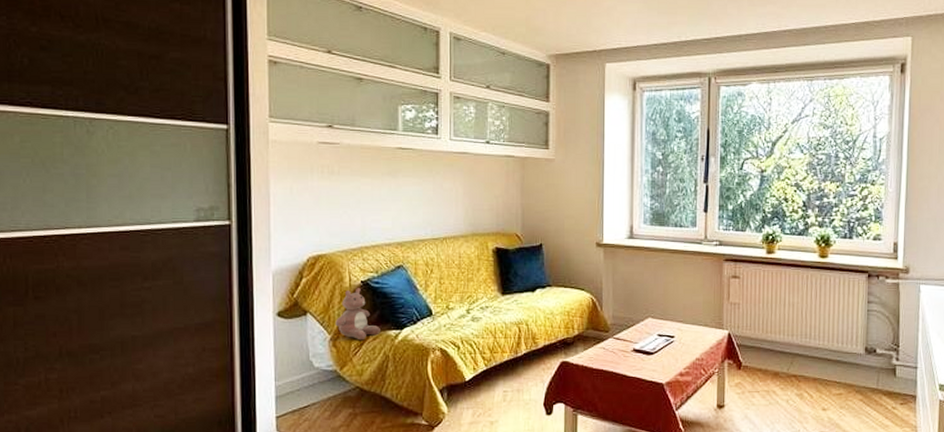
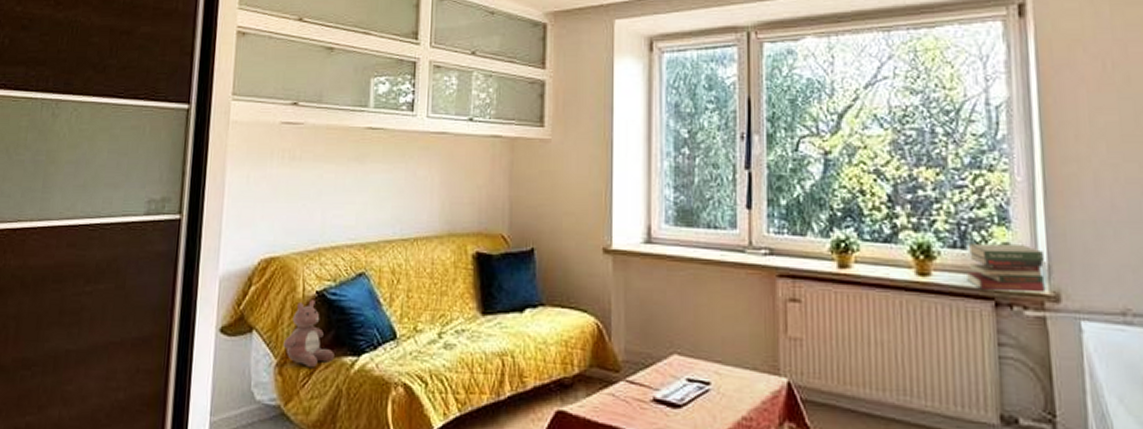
books: none [852,235,901,267] -> present [967,244,1046,293]

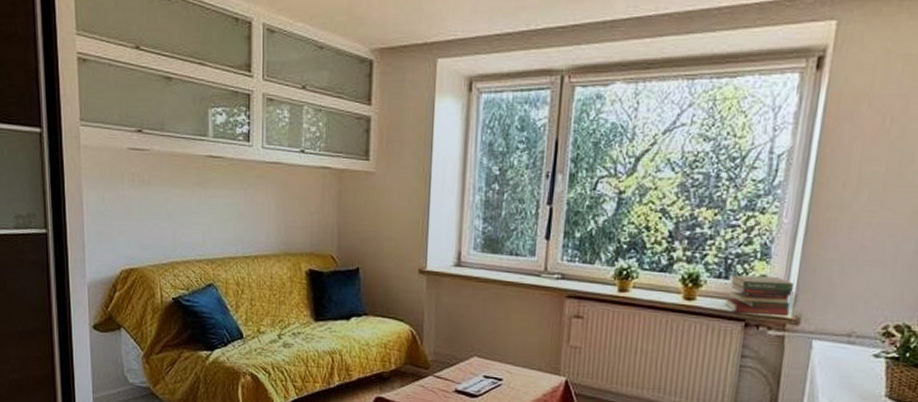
stuffed animal: present [283,300,334,368] -> none [148,305,192,359]

